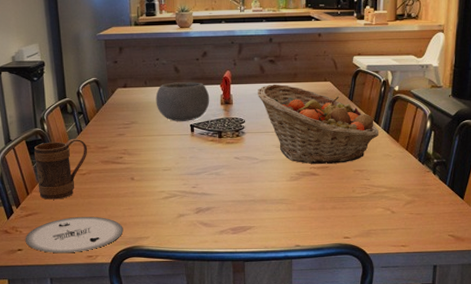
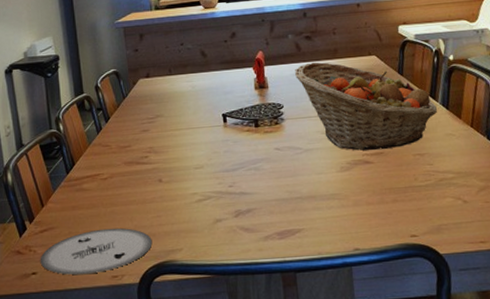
mug: present [34,138,88,200] -> none [49,138,109,211]
bowl: present [155,82,210,121] -> none [182,66,243,112]

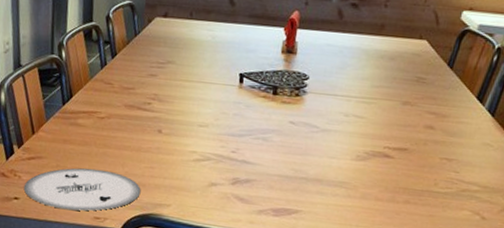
fruit basket: present [295,62,438,151] -> none [330,34,482,147]

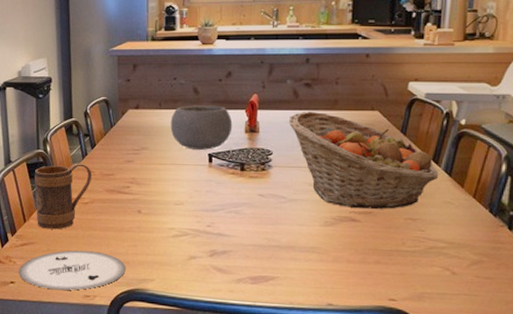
mug: none [46,72,111,145] -> present [35,162,92,230]
bowl: none [200,17,269,69] -> present [170,105,233,150]
fruit basket: none [330,34,482,147] -> present [289,111,439,209]

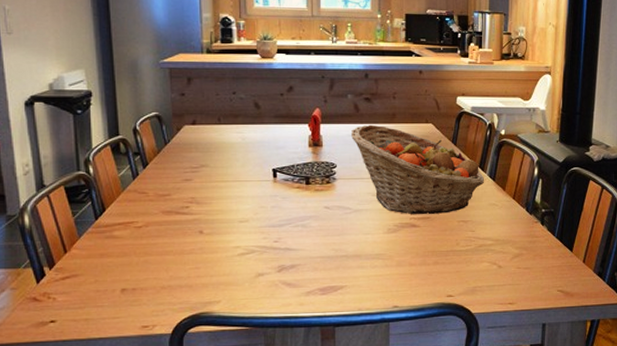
plate: present [18,250,126,291] -> none [60,278,189,324]
mug: present [35,162,92,230] -> none [76,184,146,259]
bowl: present [170,105,233,150] -> none [231,120,296,165]

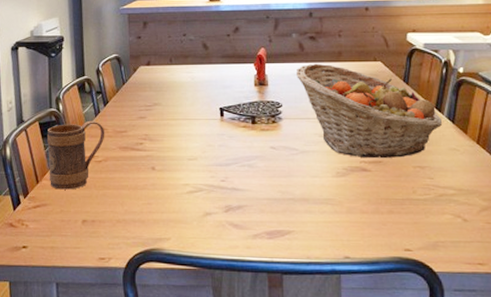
mug: none [76,184,146,259] -> present [47,120,105,190]

